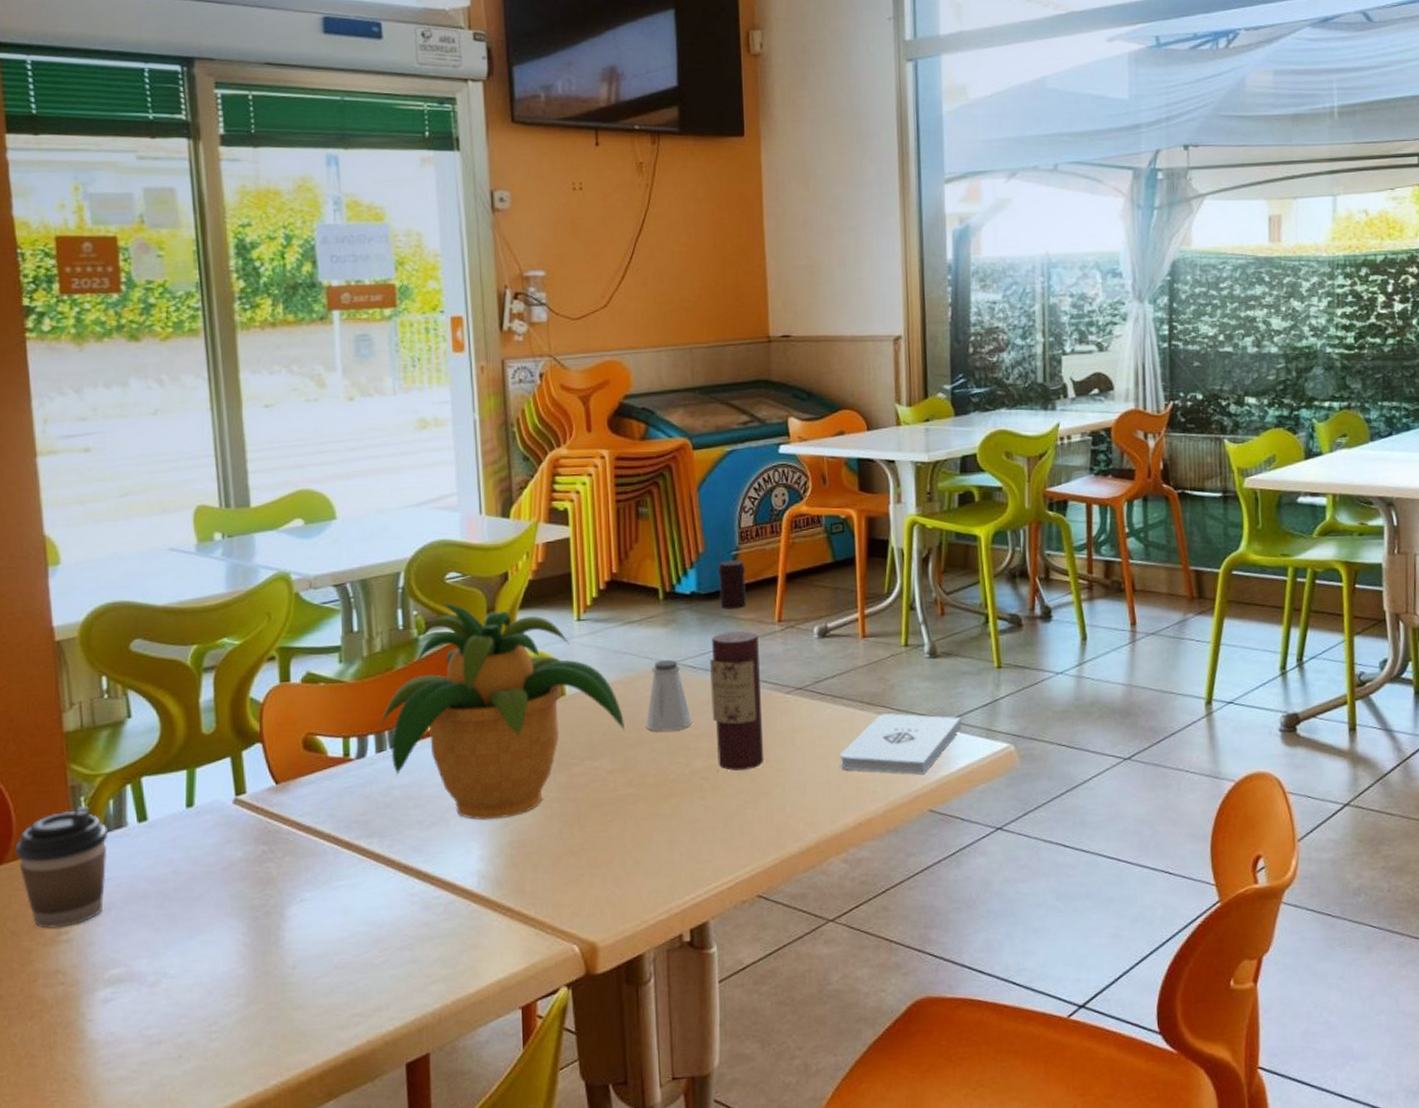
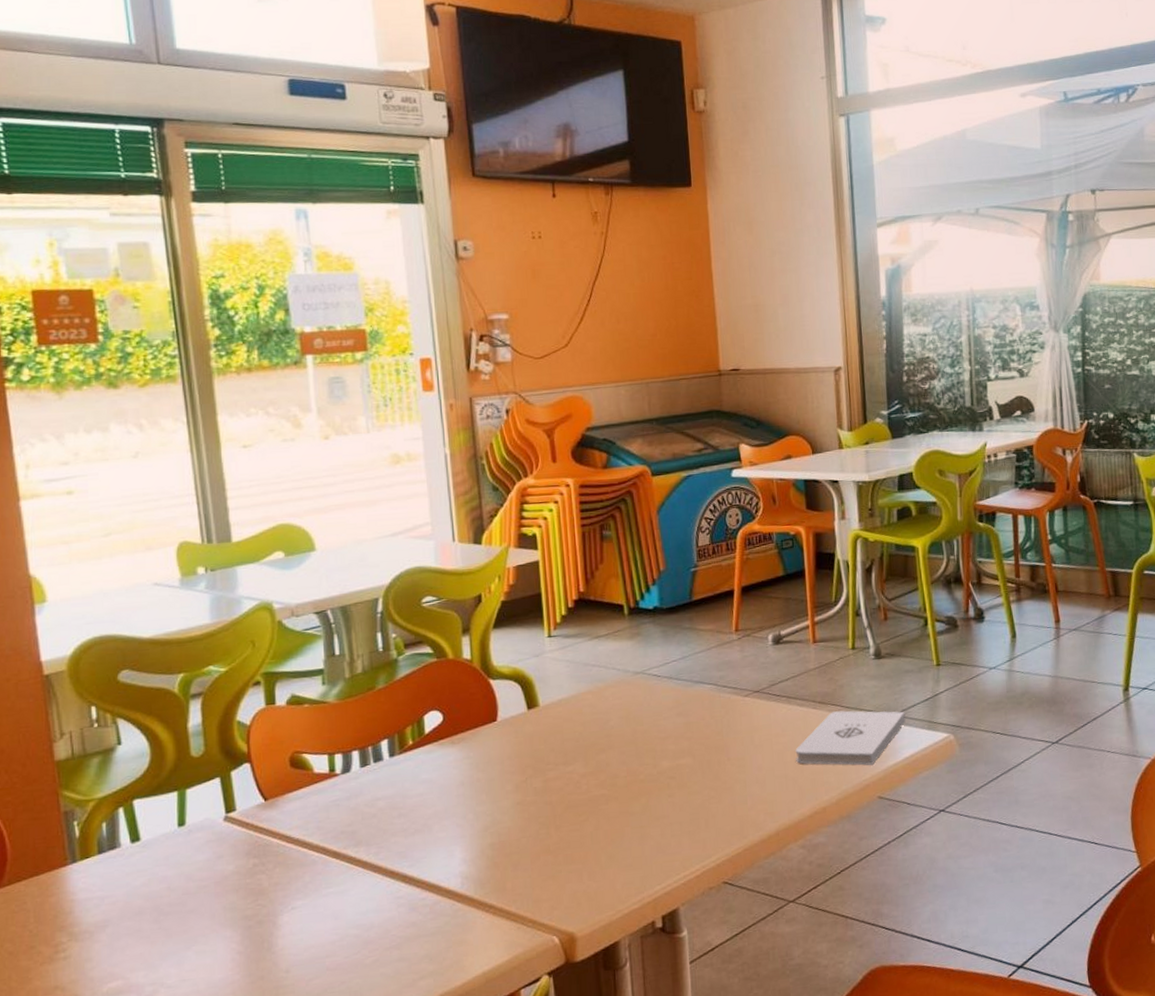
coffee cup: present [14,805,109,929] -> none [10,829,103,948]
potted plant: present [379,602,624,820] -> none [363,625,595,825]
saltshaker: present [646,660,692,732] -> none [615,670,659,737]
wine bottle: present [710,560,764,771] -> none [673,576,726,769]

